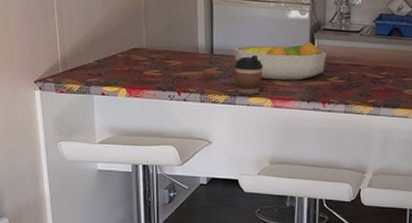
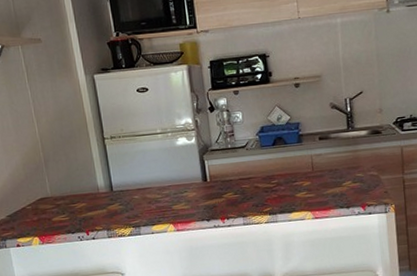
fruit bowl: present [233,41,327,81] -> none [131,163,219,206]
coffee cup: present [234,54,264,95] -> none [134,185,162,224]

